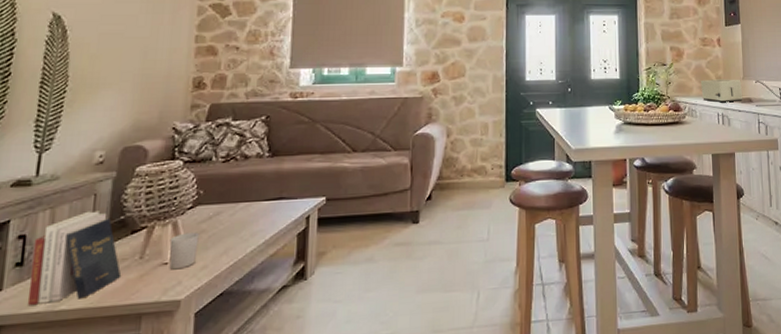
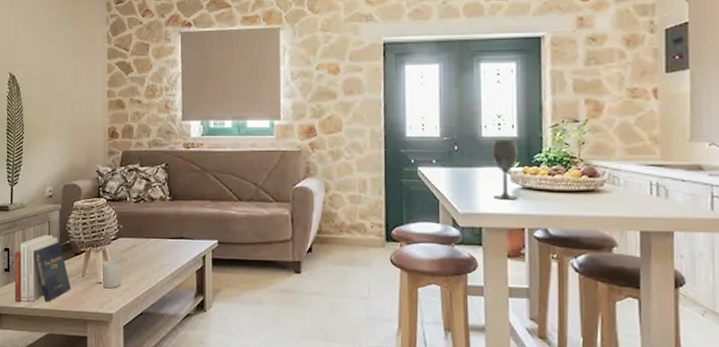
wine glass: none [599,81,621,135] -> present [492,139,519,200]
toaster: present [701,79,743,103] -> none [627,140,689,170]

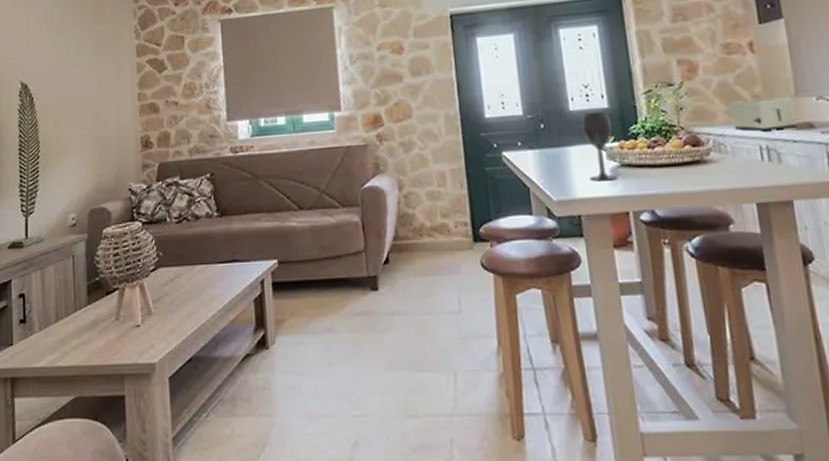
books: present [14,234,71,302] -> none [31,272,103,360]
candle holder: present [101,259,122,289] -> none [139,295,165,332]
toaster: none [627,140,689,170] -> present [728,97,799,132]

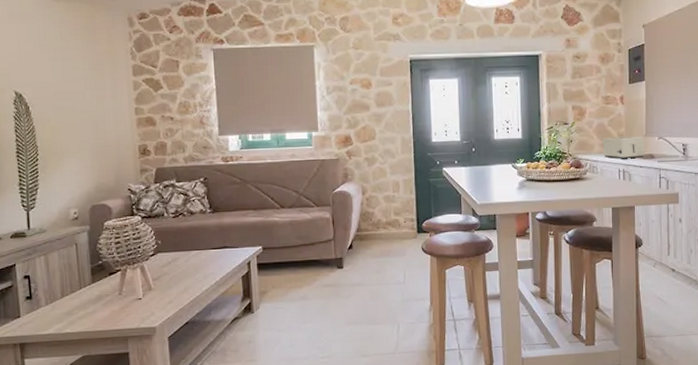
wine glass: present [582,111,617,182] -> none [502,141,523,191]

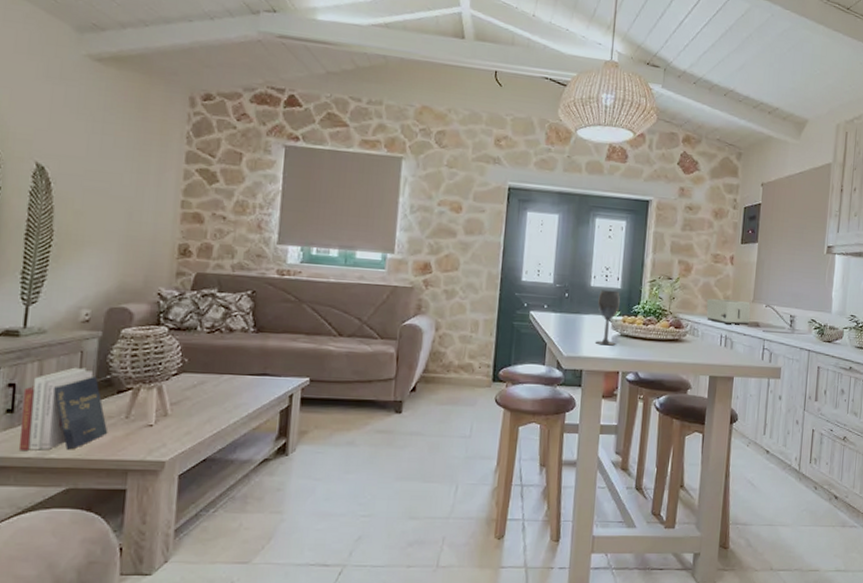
books: none [36,257,107,328] -> present [19,367,108,451]
wine glass: none [502,141,523,191] -> present [596,289,621,346]

